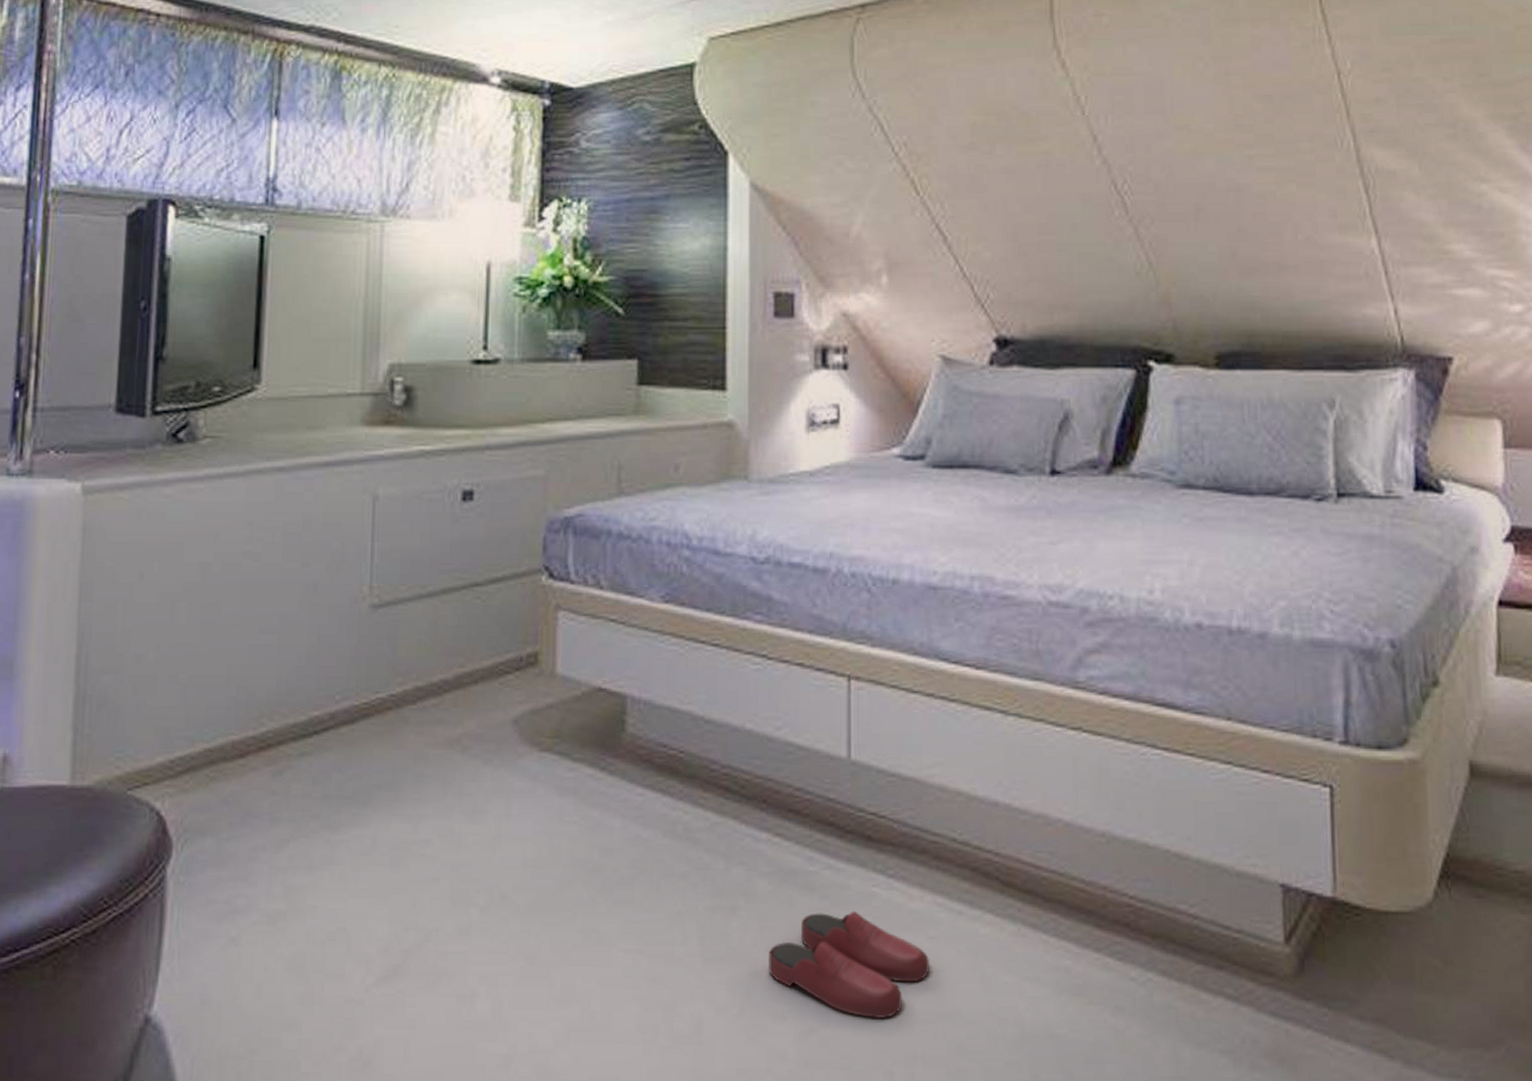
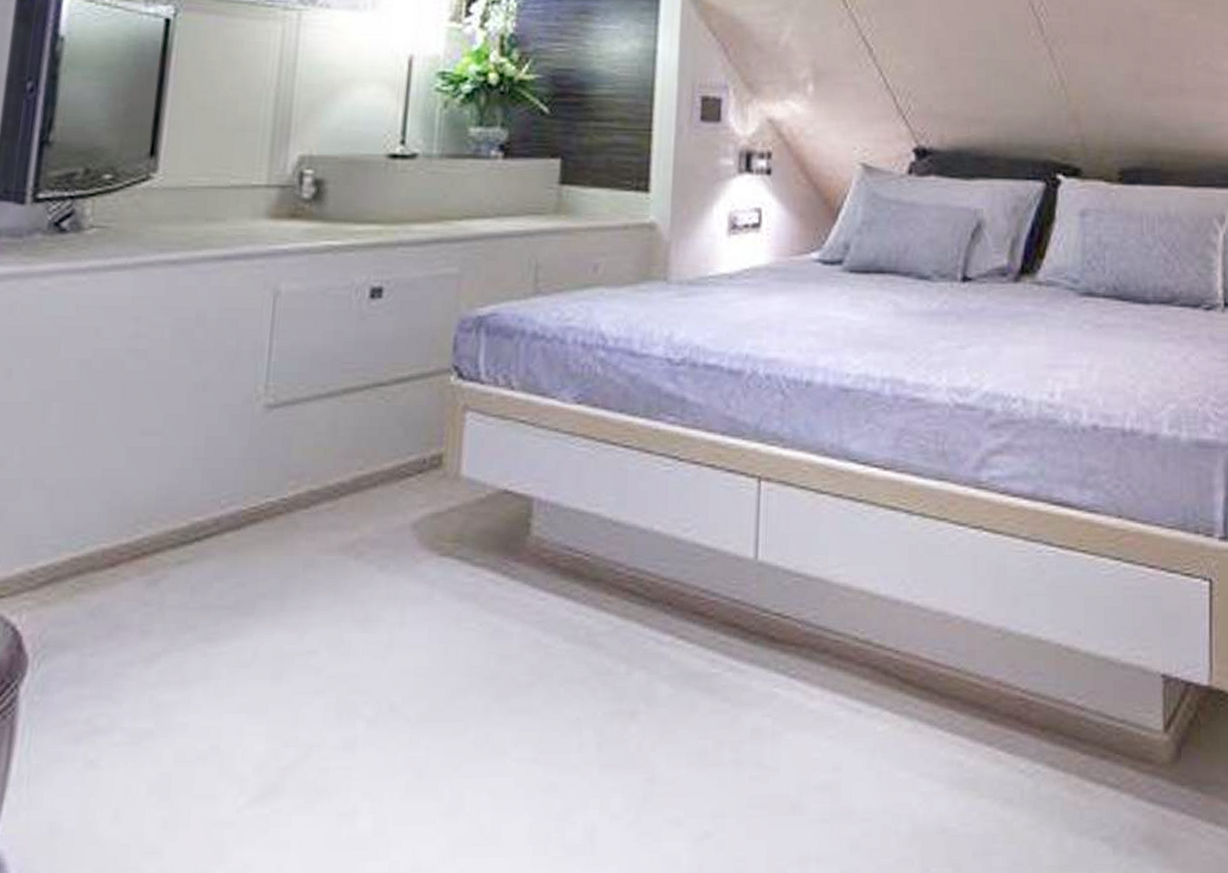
slippers: present [767,910,929,1018] -> none [665,712,827,820]

